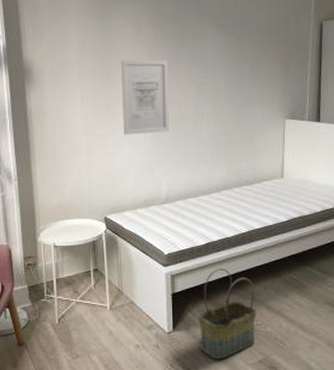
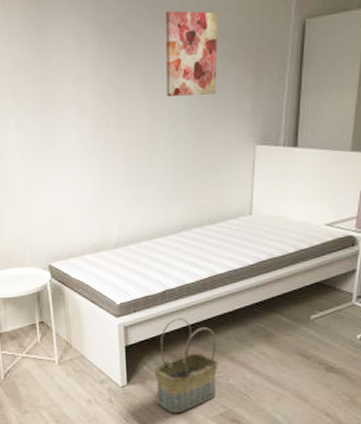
wall art: present [121,59,169,135] -> none [61,77,119,171]
wall art: none [209,10,252,77] -> present [165,10,217,96]

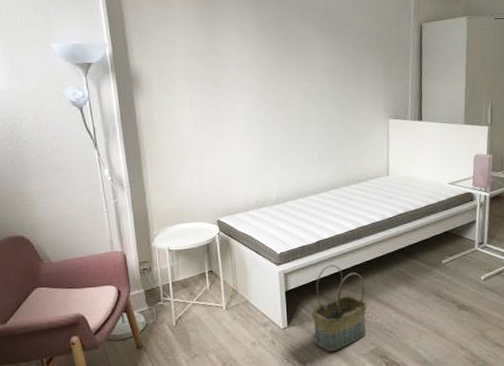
wall art: present [165,10,217,96] -> none [313,14,356,80]

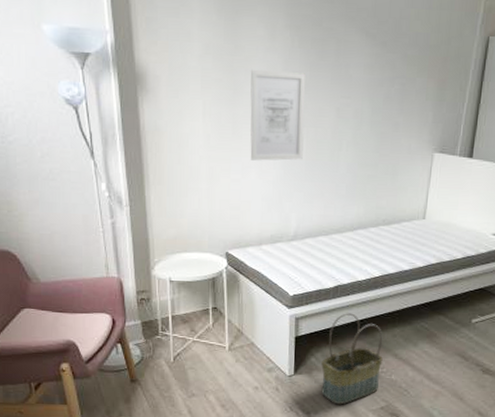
wall art: none [228,64,278,139] -> present [250,69,305,161]

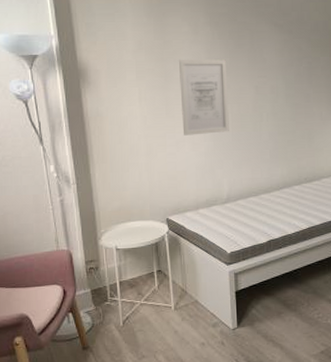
basket: present [321,313,383,405] -> none [262,264,318,353]

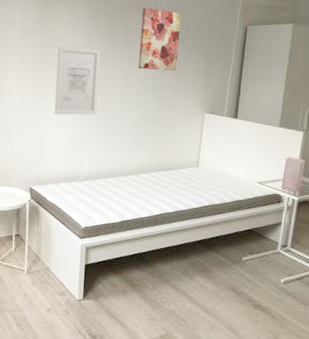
wall art: none [266,8,309,76] -> present [138,7,181,71]

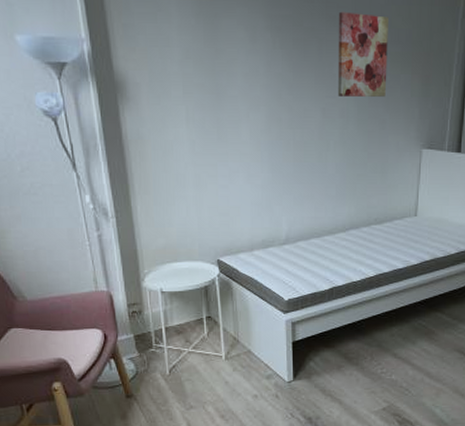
wall art: present [54,45,101,116] -> none [233,72,290,165]

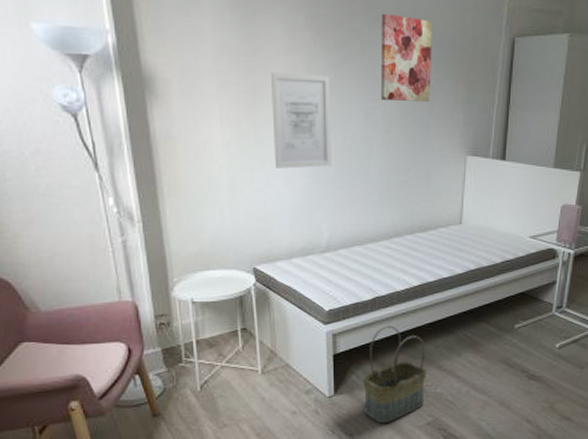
wall art: none [233,72,290,165] -> present [271,71,331,169]
basket: none [321,315,382,408] -> present [363,326,427,424]

